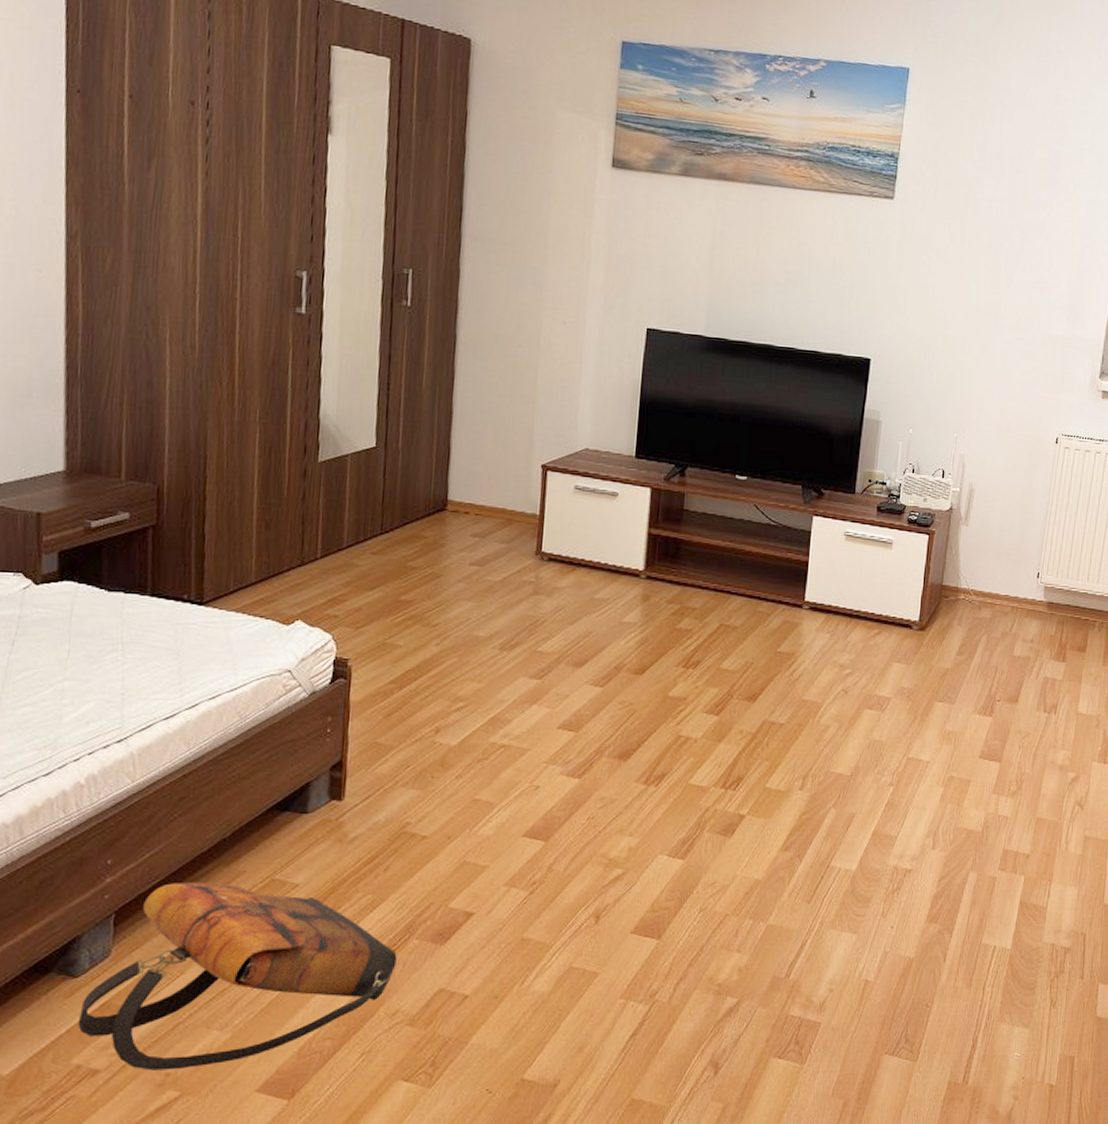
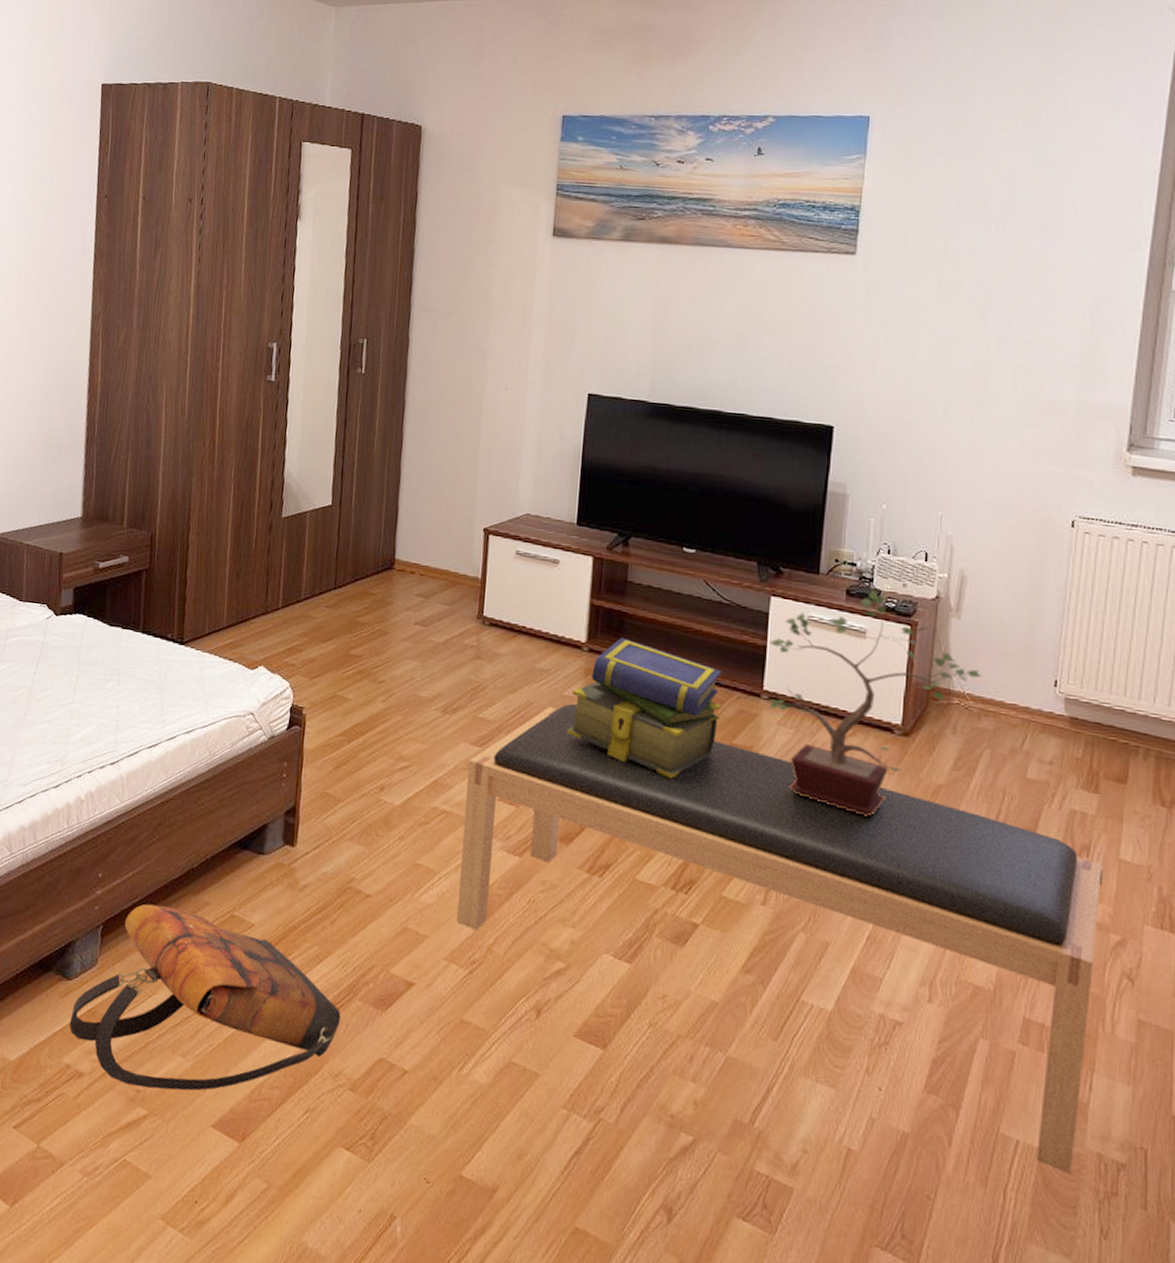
bench: none [517,629,1066,964] -> present [457,703,1104,1174]
stack of books: none [624,563,769,689] -> present [566,637,722,778]
potted plant: none [809,505,984,702] -> present [768,589,983,816]

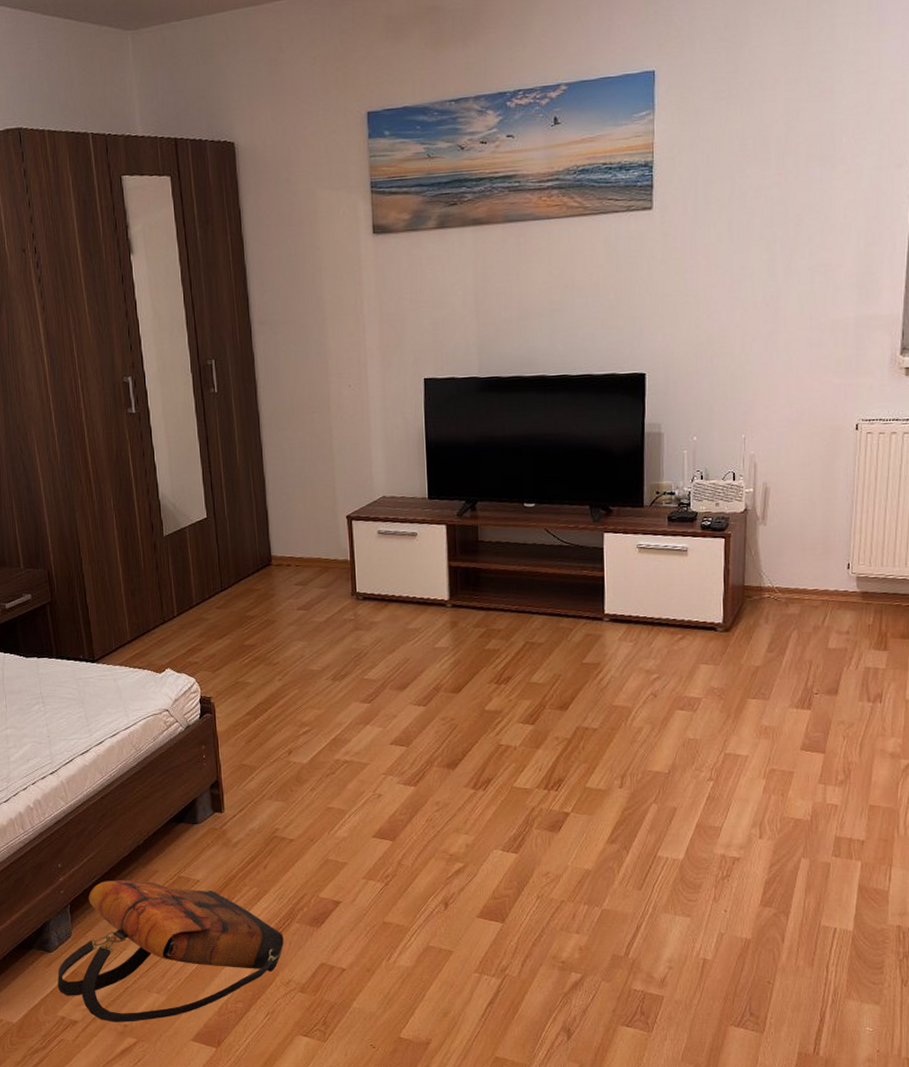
bench: present [457,703,1104,1174] -> none [360,653,894,945]
stack of books: present [566,637,722,778] -> none [441,590,571,701]
potted plant: present [768,589,983,816] -> none [606,512,788,702]

